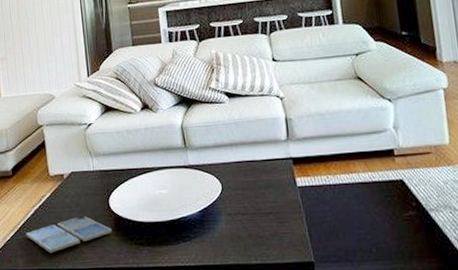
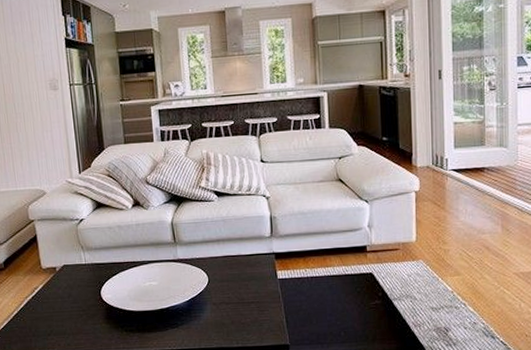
drink coaster: present [26,217,112,253] -> none [19,306,103,340]

